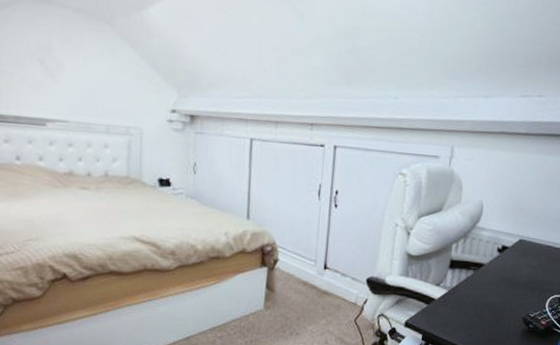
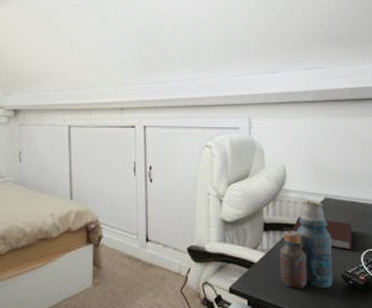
bottle: none [459,240,519,330] -> present [279,200,333,289]
notebook: none [478,256,543,295] -> present [291,216,352,251]

